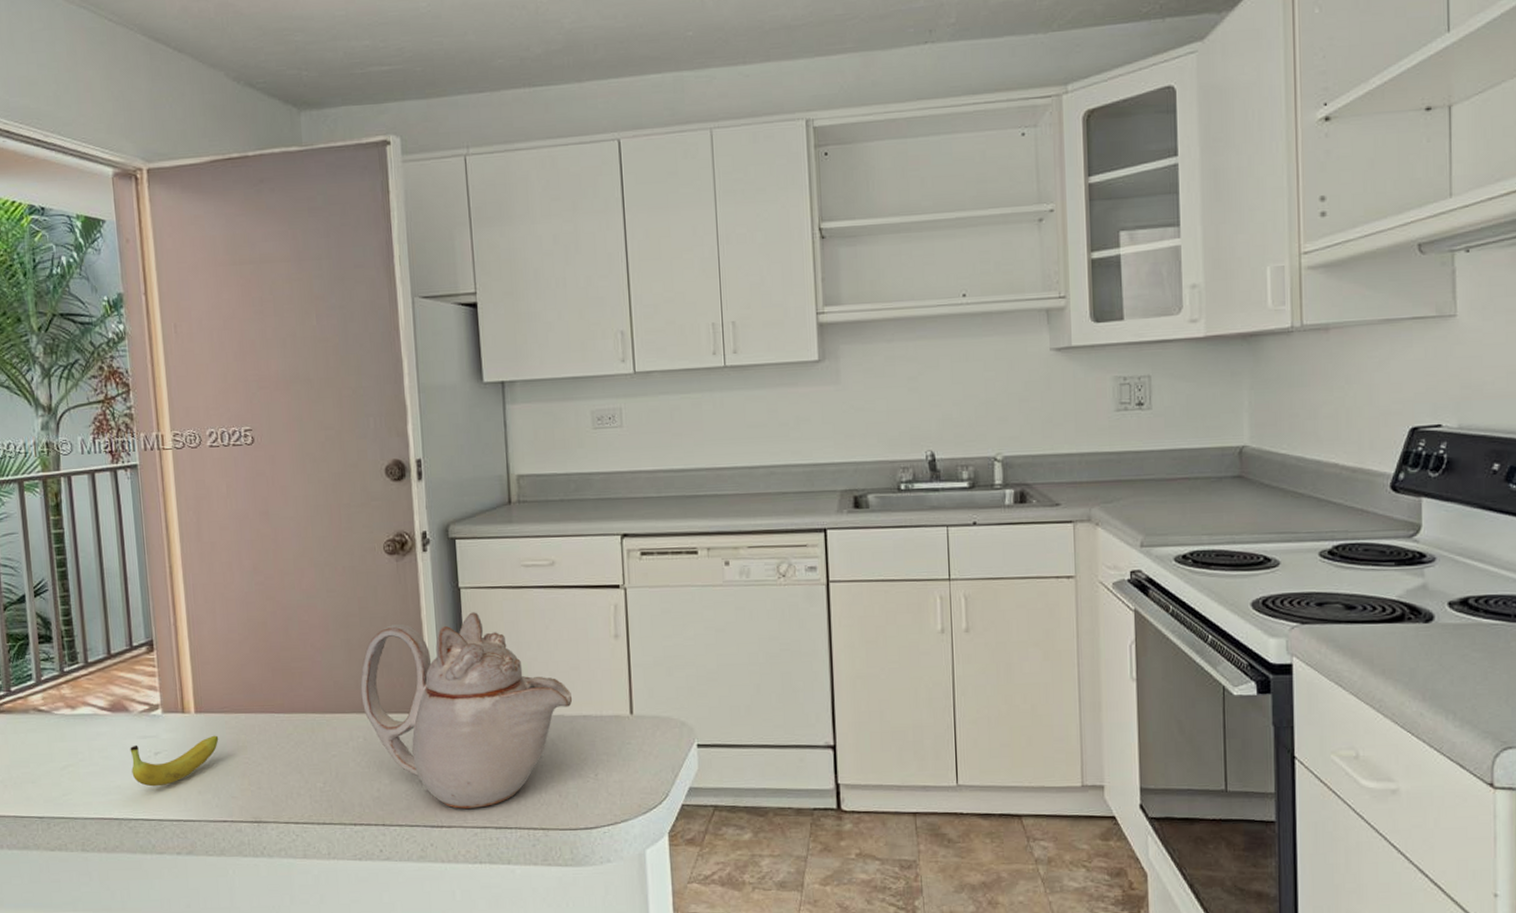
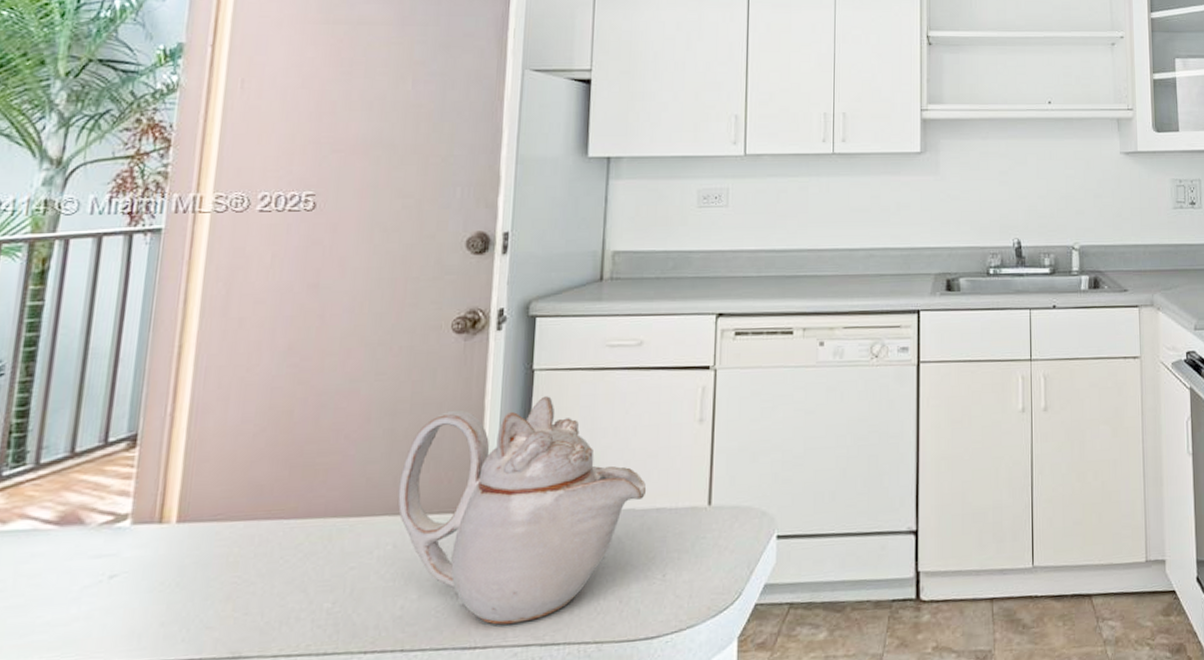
fruit: present [130,735,219,787] -> none [70,549,203,621]

